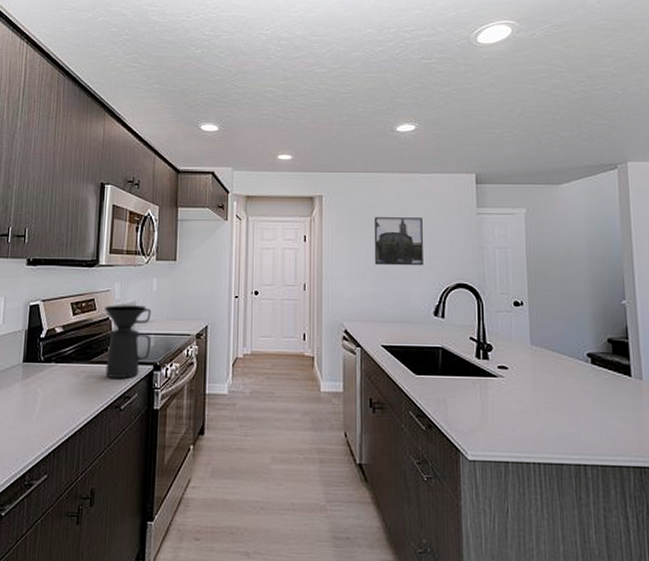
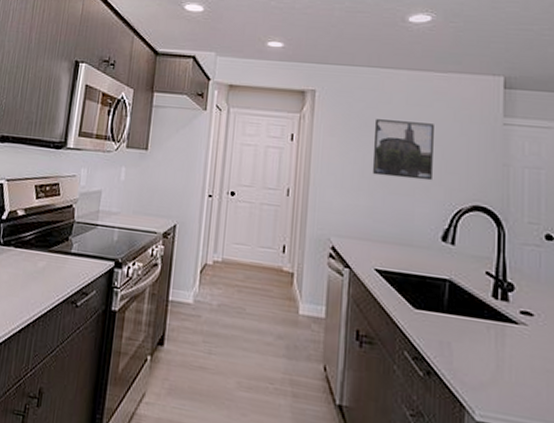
coffee maker: present [105,305,152,378] -> none [64,192,118,273]

